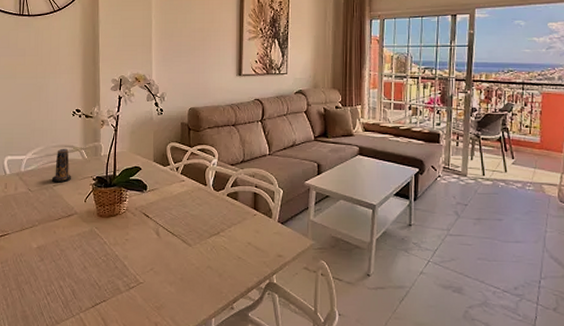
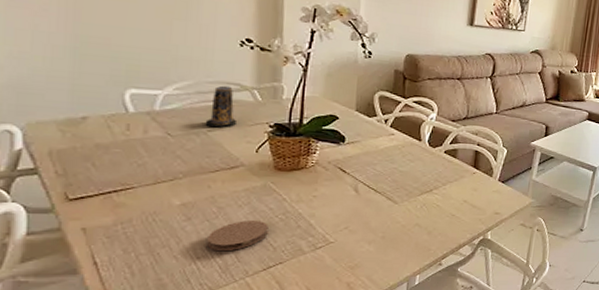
coaster: none [54,261,95,289] -> present [207,221,269,252]

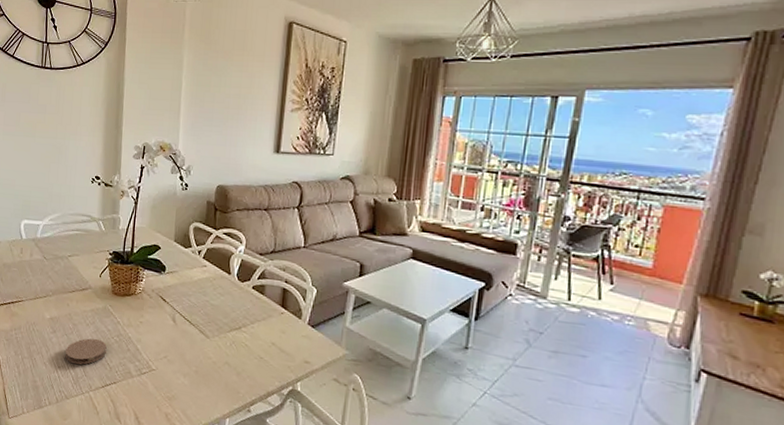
candle: present [205,85,236,128] -> none [67,217,87,254]

